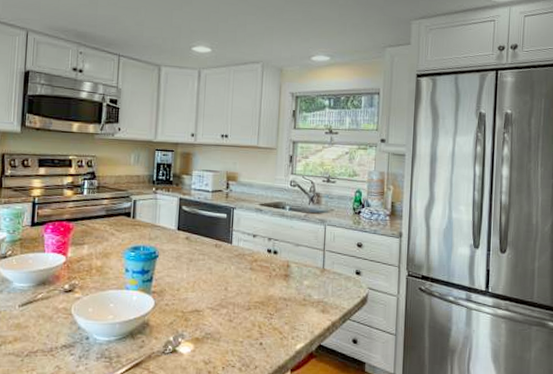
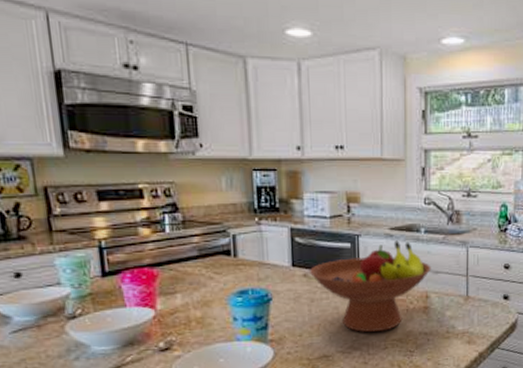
fruit bowl: none [190,215,293,294] -> present [309,240,431,333]

